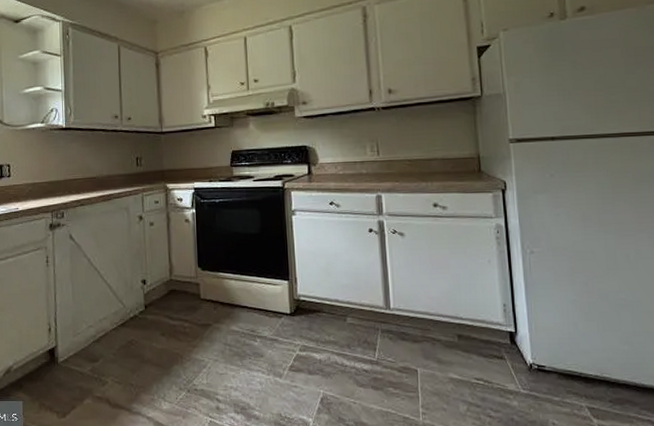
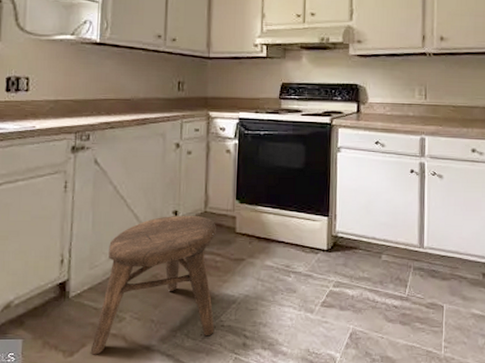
stool: none [80,283,189,416] -> present [90,215,216,355]

